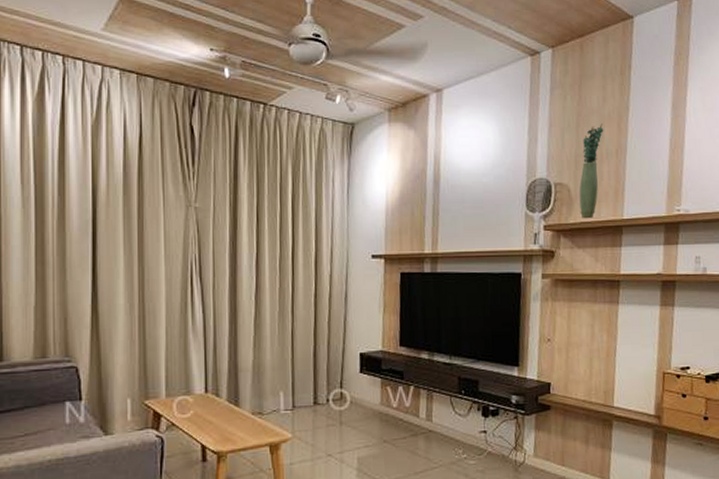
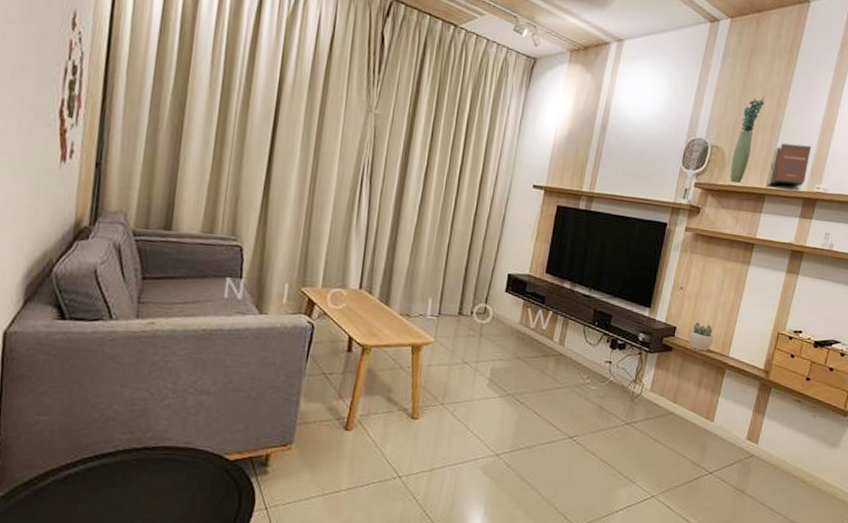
succulent plant: none [566,374,593,405] -> present [689,322,714,352]
books: none [620,166,664,219] -> present [765,143,812,191]

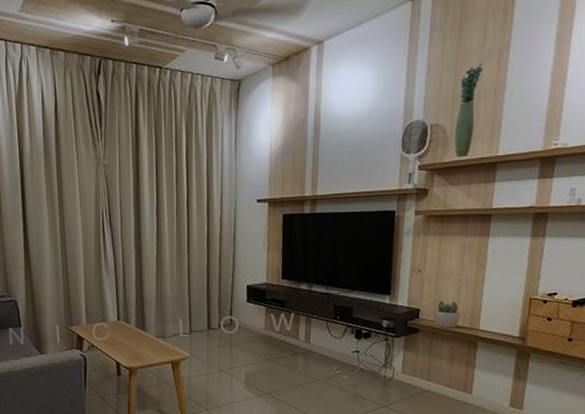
books: present [765,143,812,191] -> none [495,101,543,156]

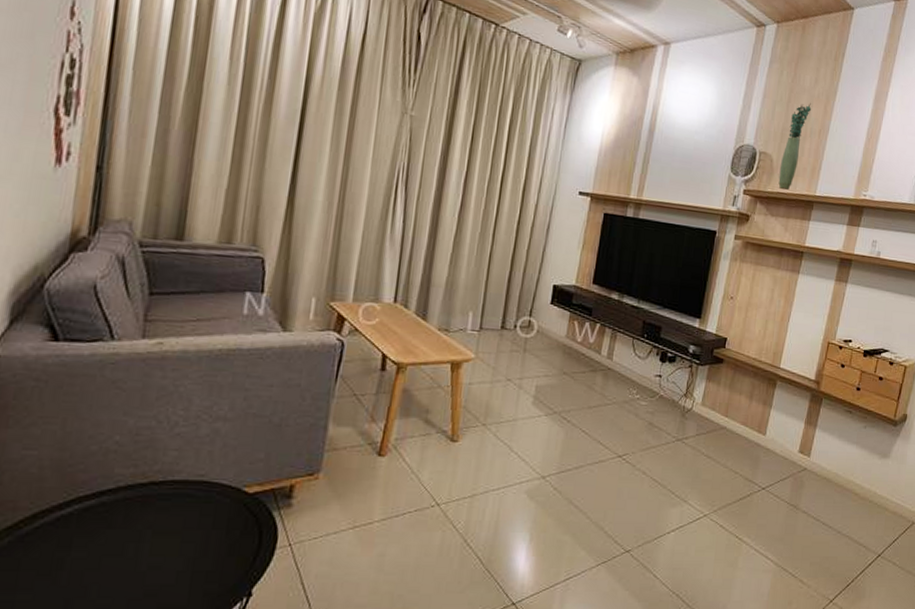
succulent plant: present [434,301,460,328] -> none [740,333,765,363]

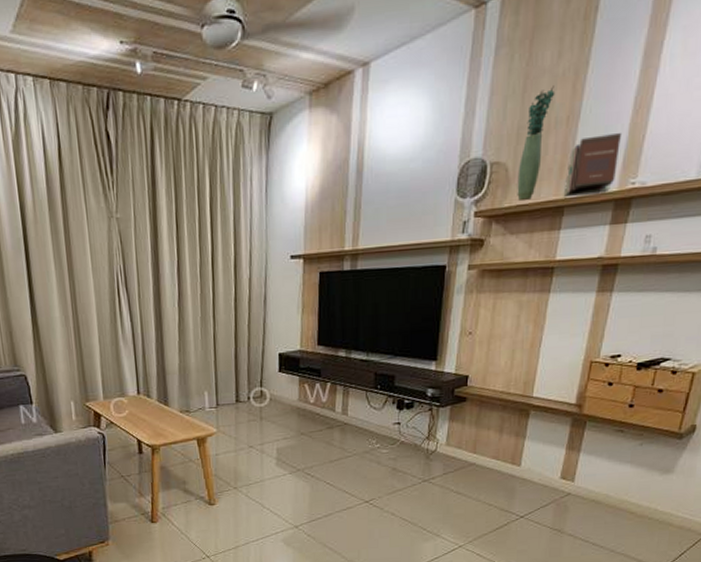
books: none [813,150,858,198] -> present [563,132,623,198]

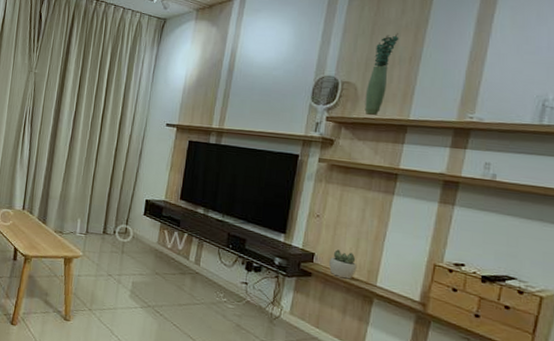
succulent plant: none [484,366,513,396] -> present [329,249,357,279]
books: present [563,132,623,198] -> none [406,75,460,121]

